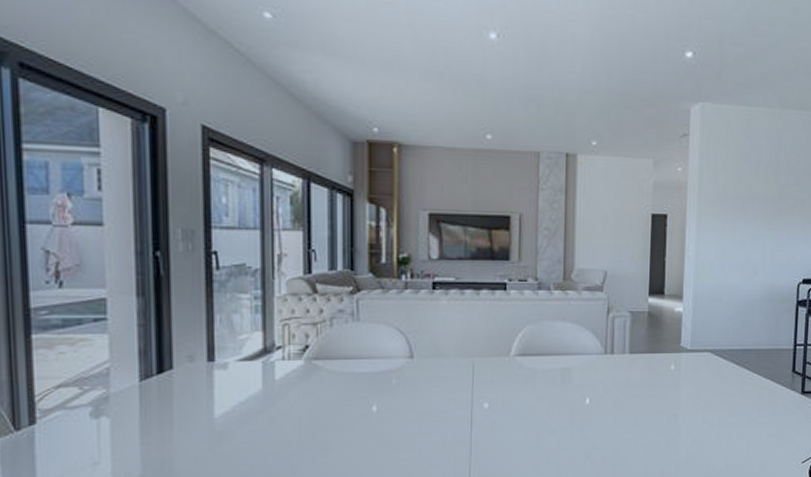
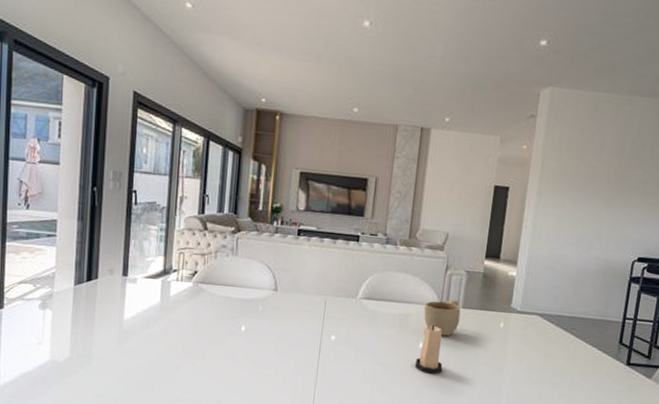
candle: none [583,375,614,432] -> present [415,324,443,374]
cup: none [588,344,628,388] -> present [424,299,461,337]

